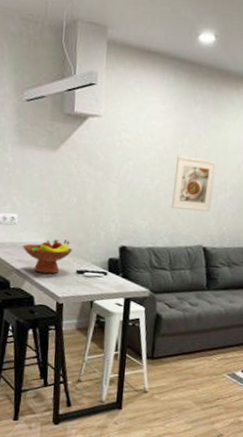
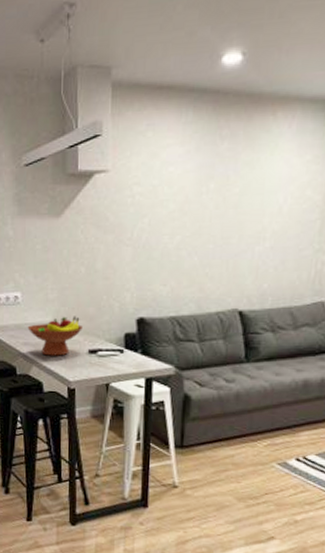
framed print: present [171,155,217,212] -> none [196,204,252,268]

